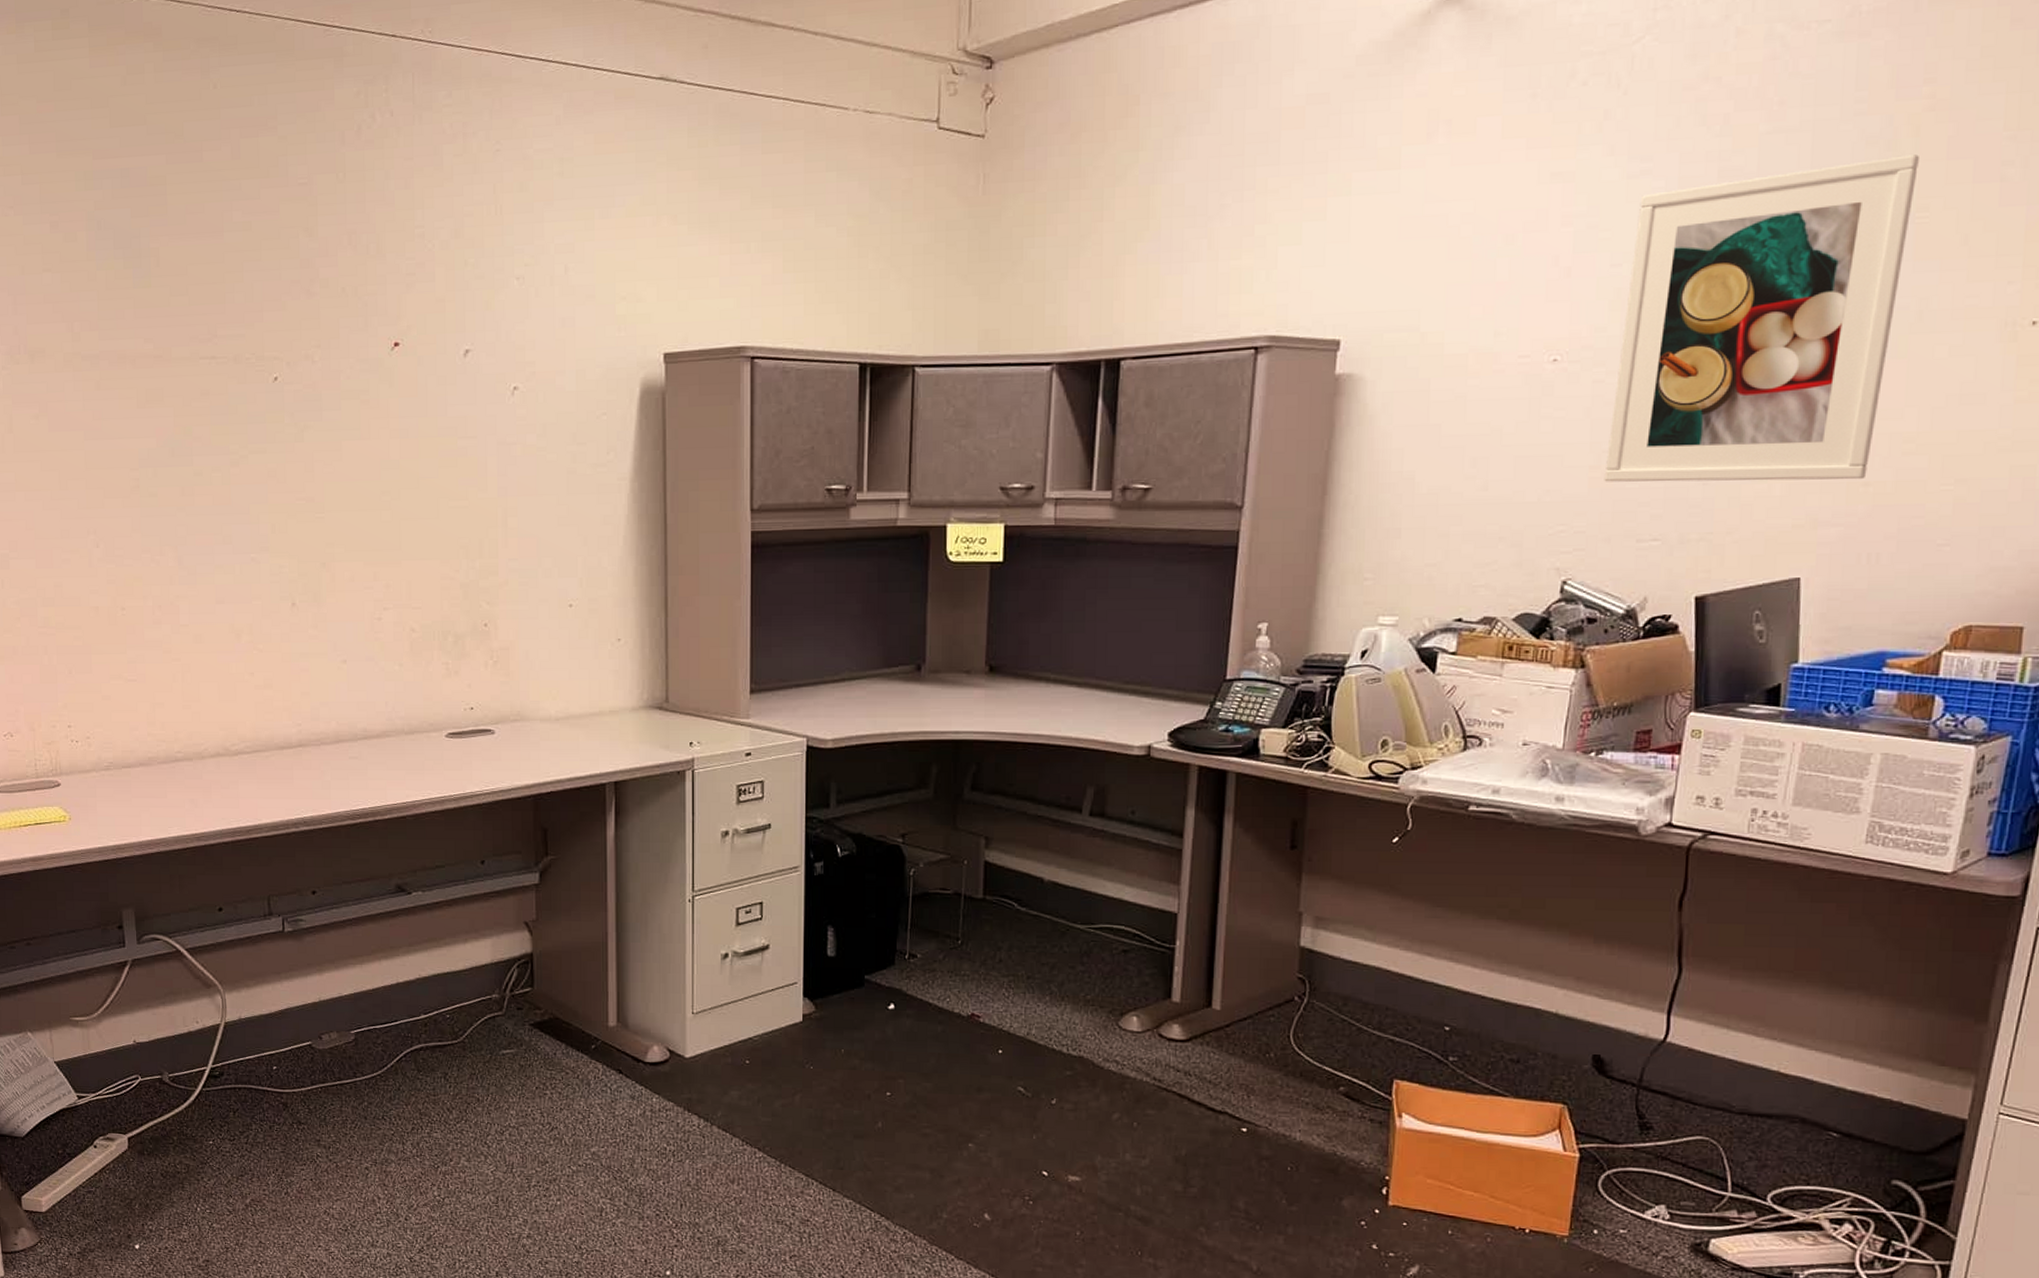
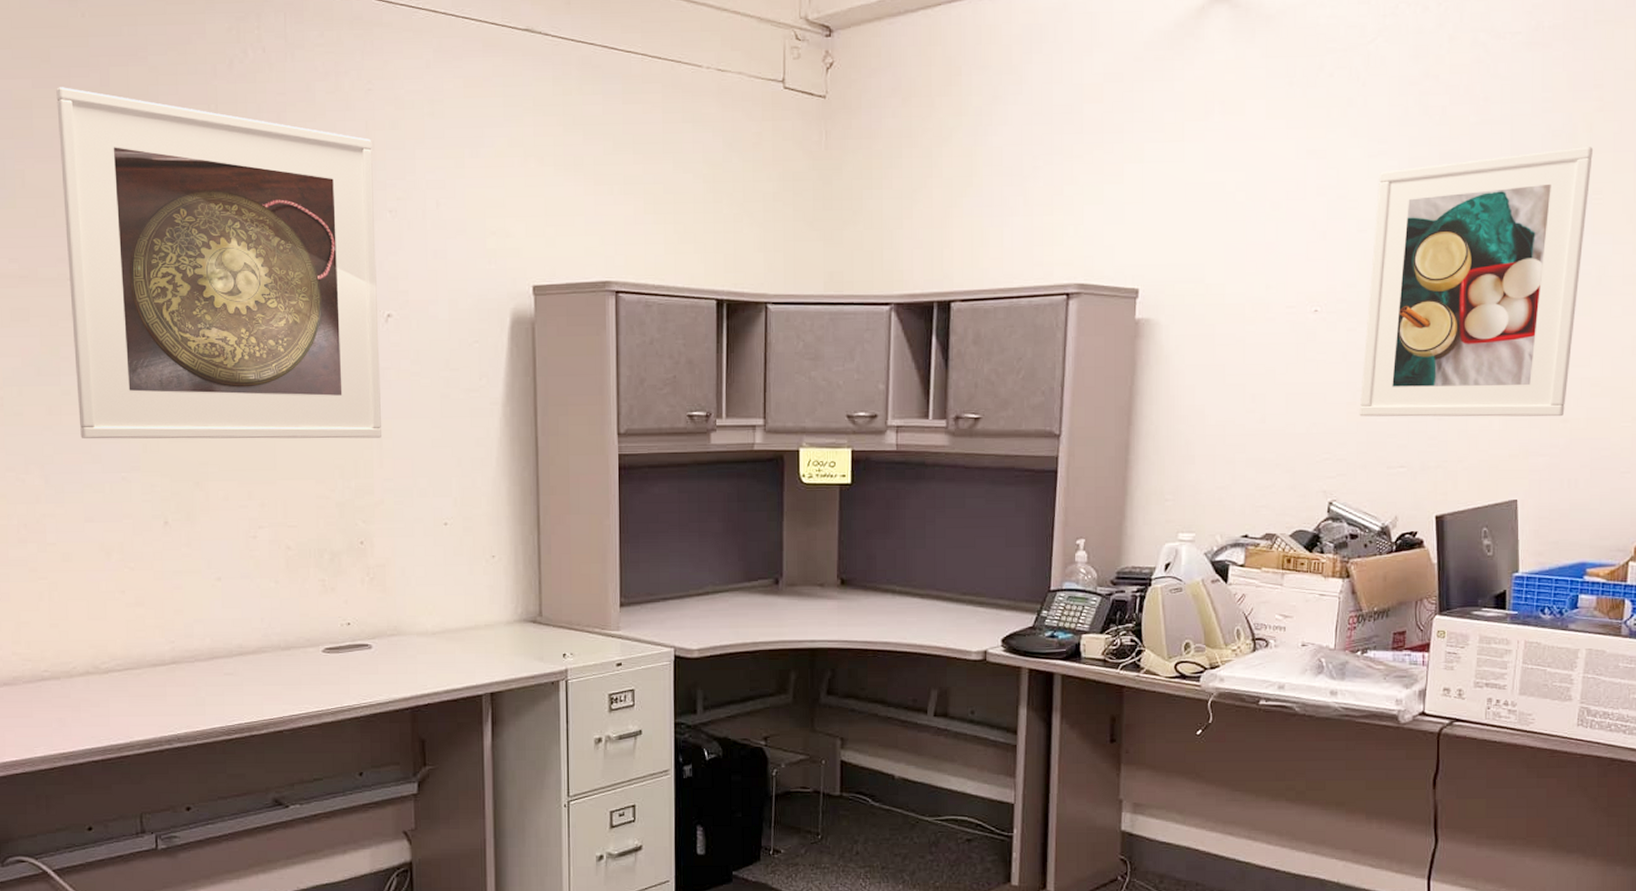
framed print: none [189,161,506,520] -> present [56,87,381,439]

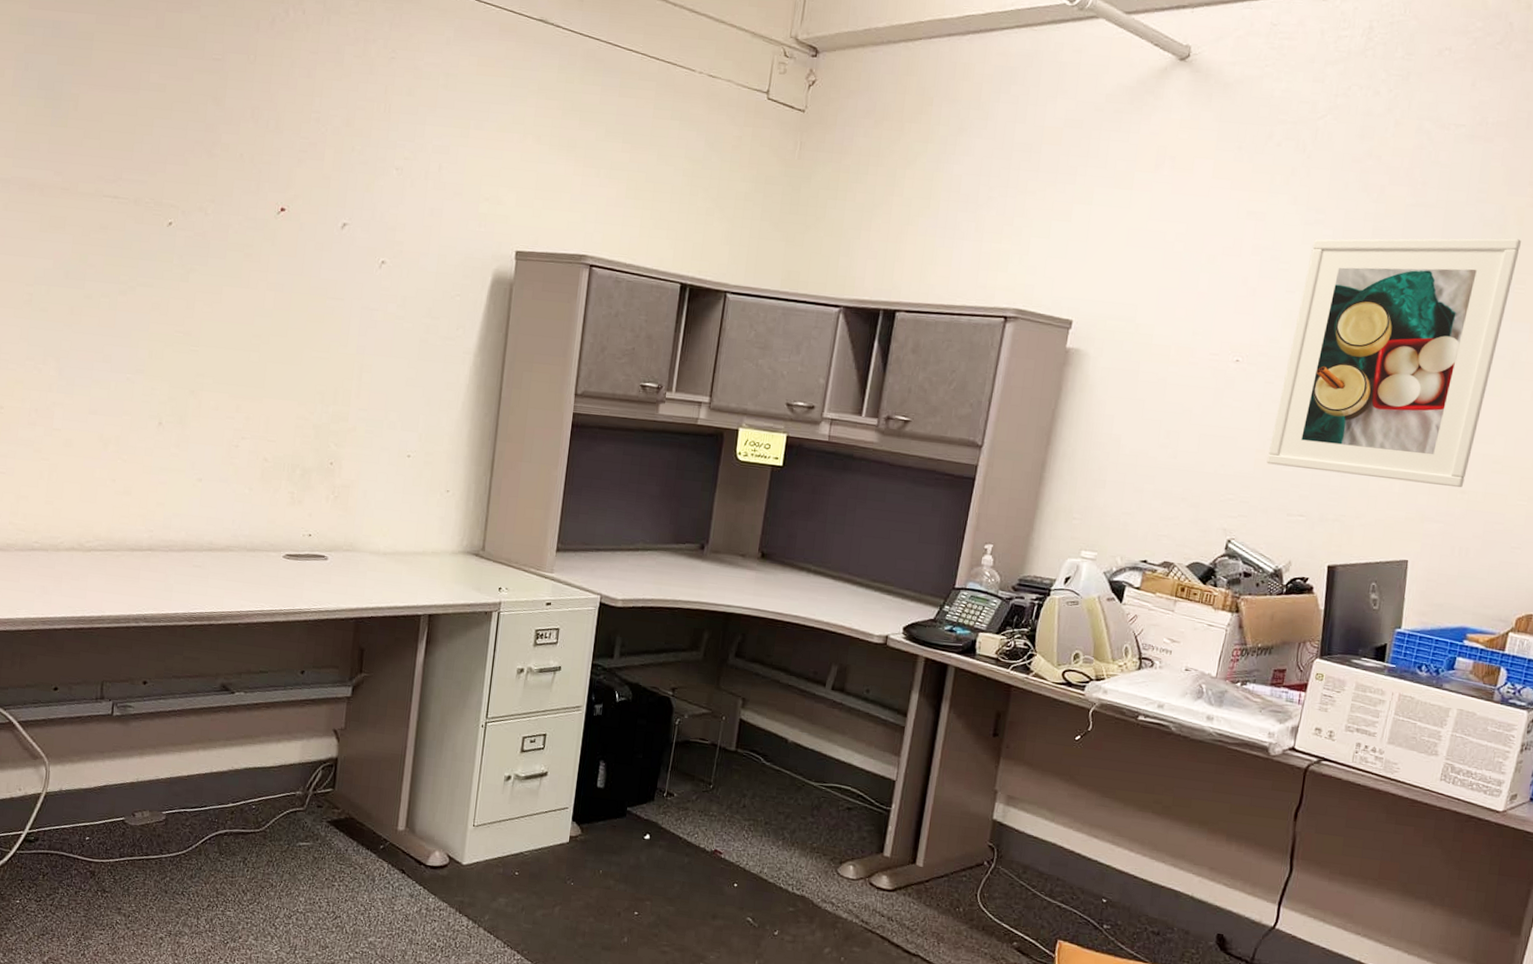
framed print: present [56,87,381,439] -> none [95,25,389,371]

